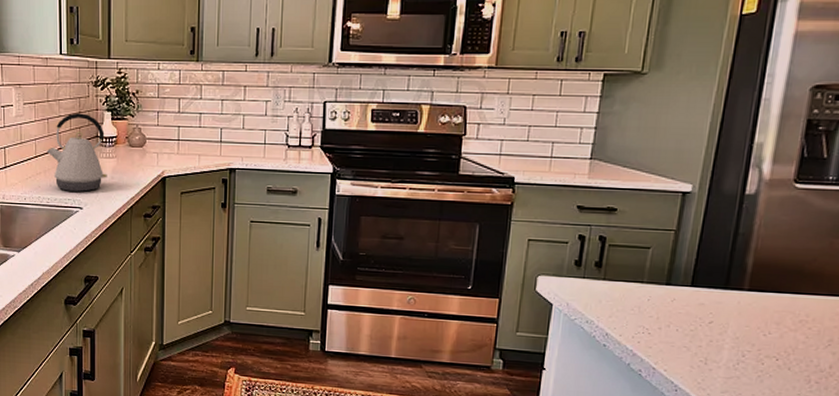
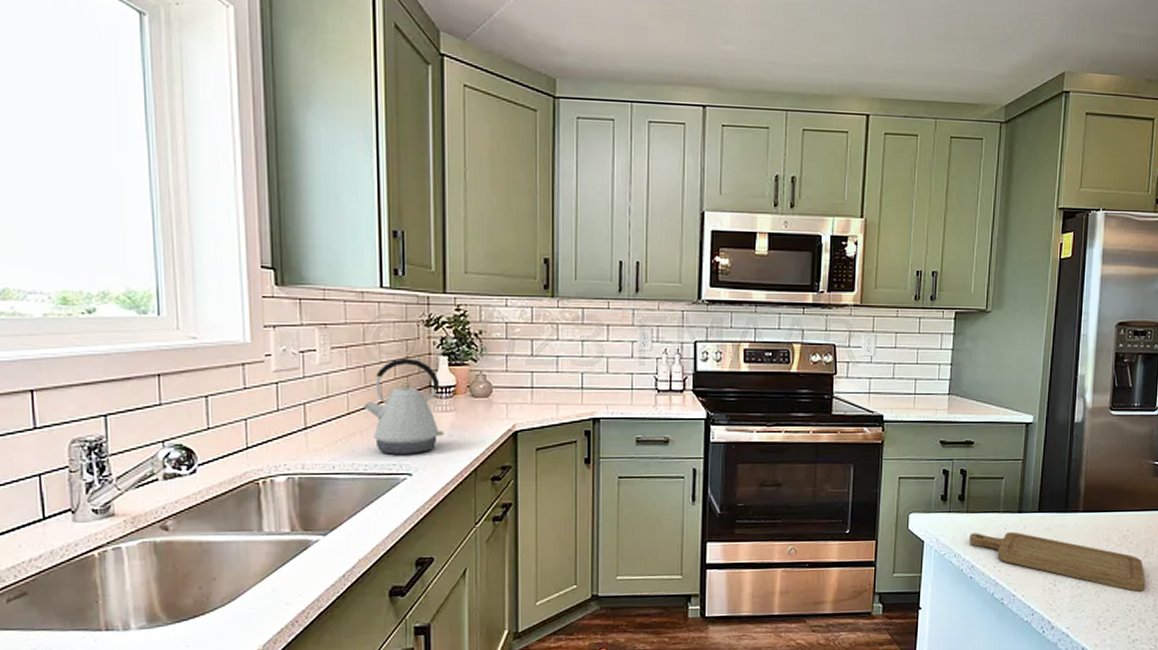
chopping board: none [604,301,827,383] -> present [968,531,1146,592]

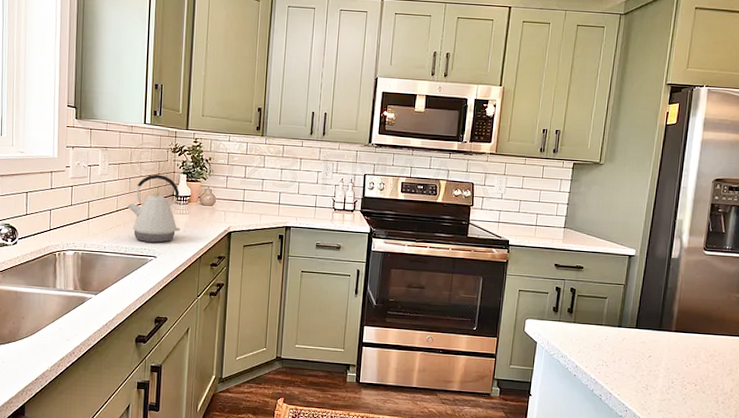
chopping board: present [968,531,1146,592] -> none [574,340,729,403]

